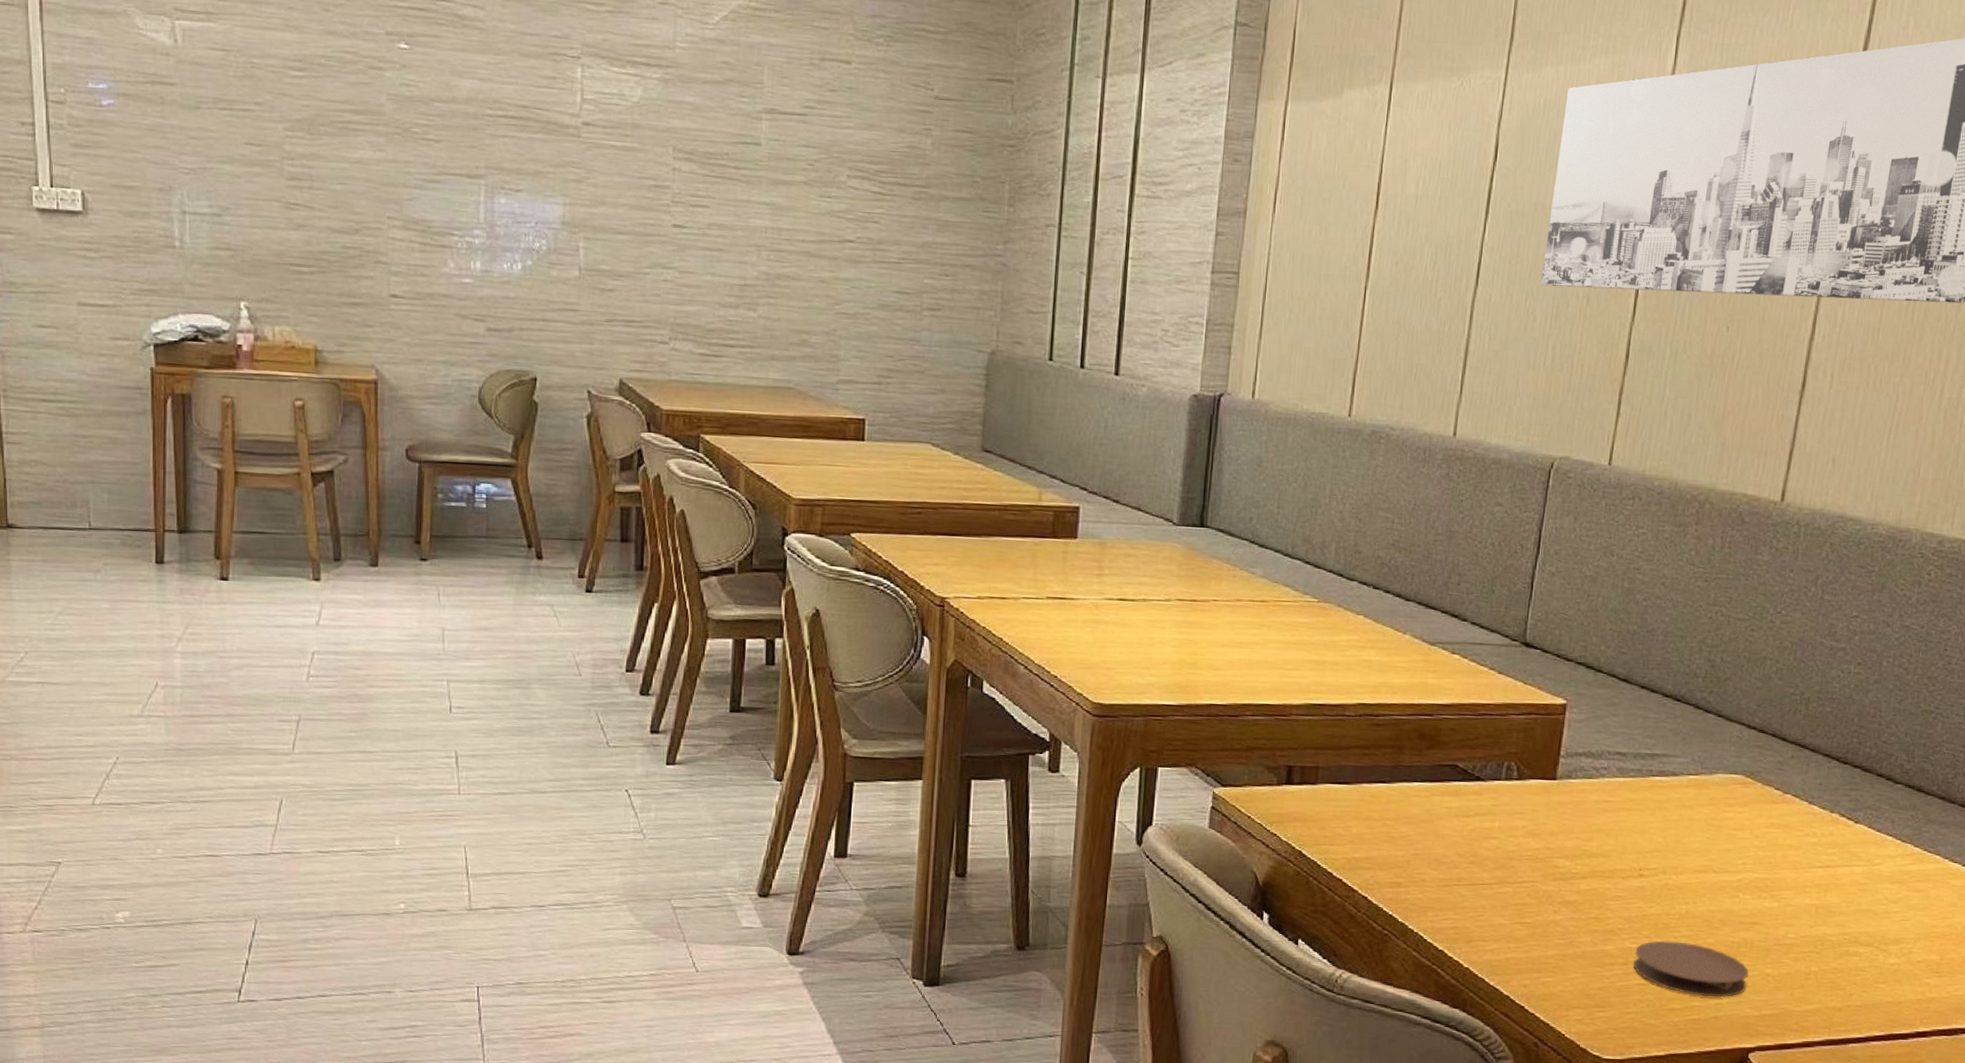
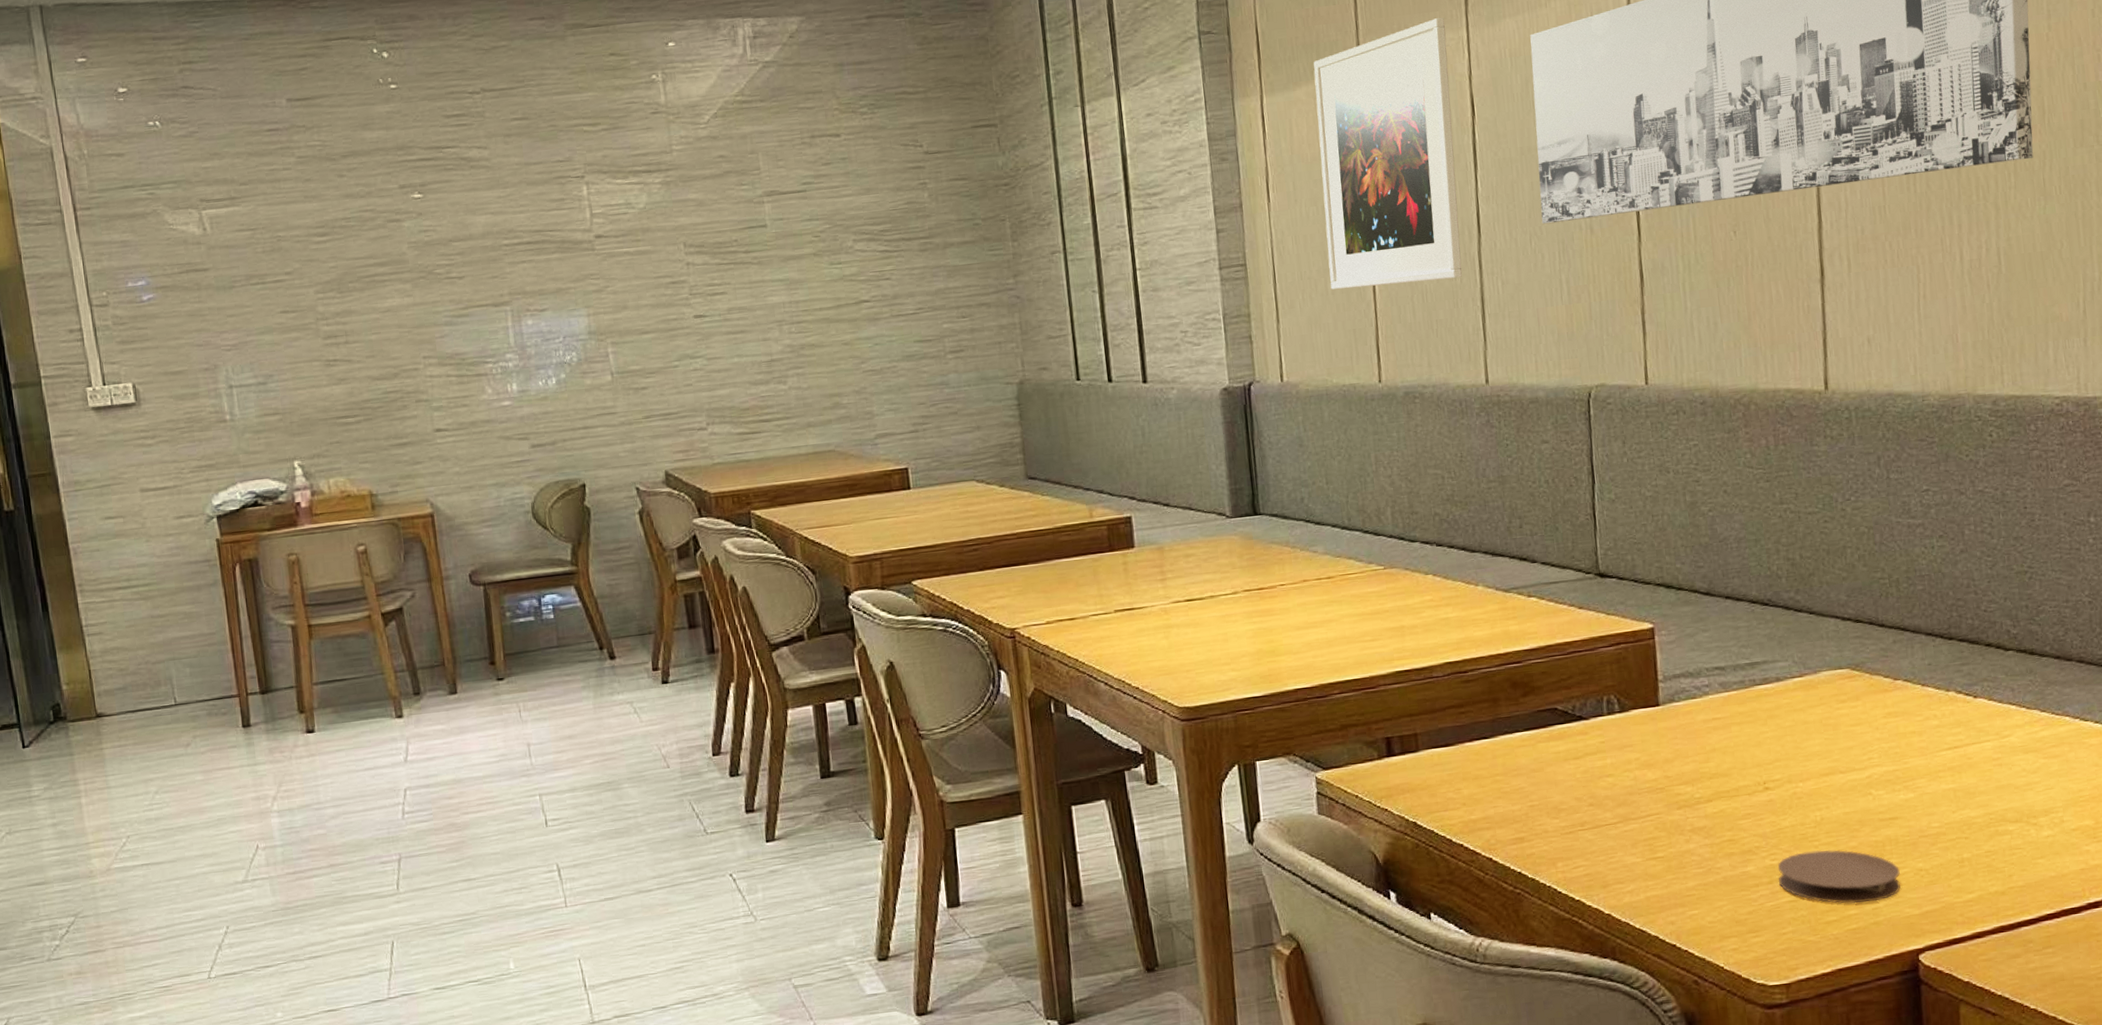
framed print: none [1318,53,1486,326] -> present [1313,18,1462,290]

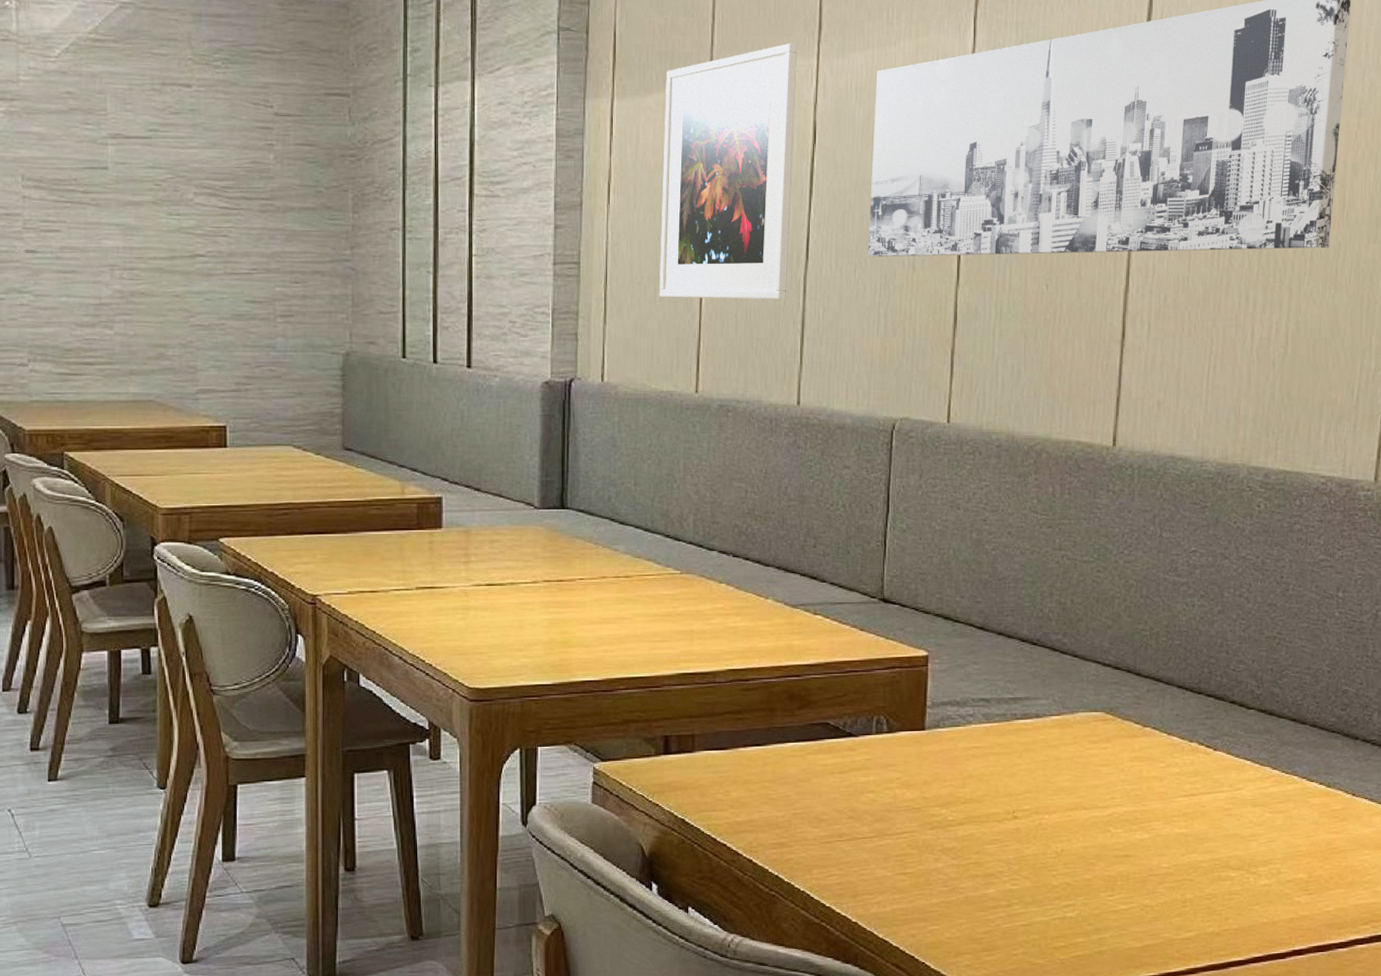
coaster: present [1777,849,1901,904] -> none [1016,880,1127,932]

